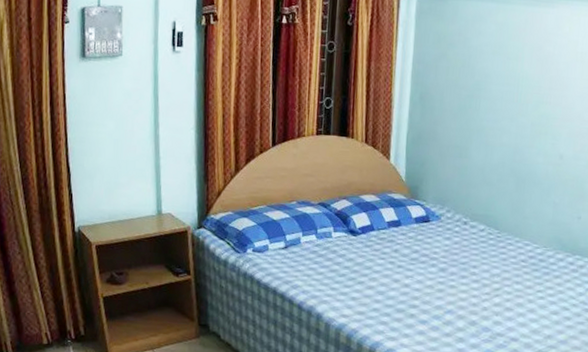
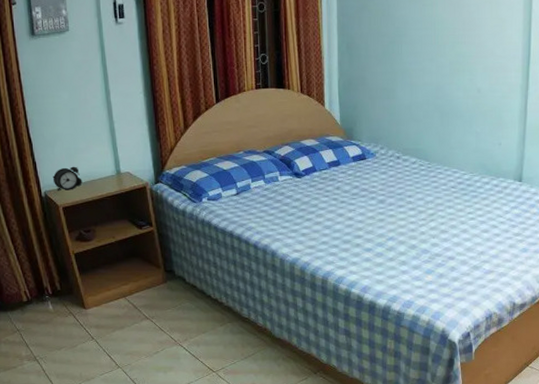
alarm clock: none [88,202,120,228] -> present [52,166,82,192]

